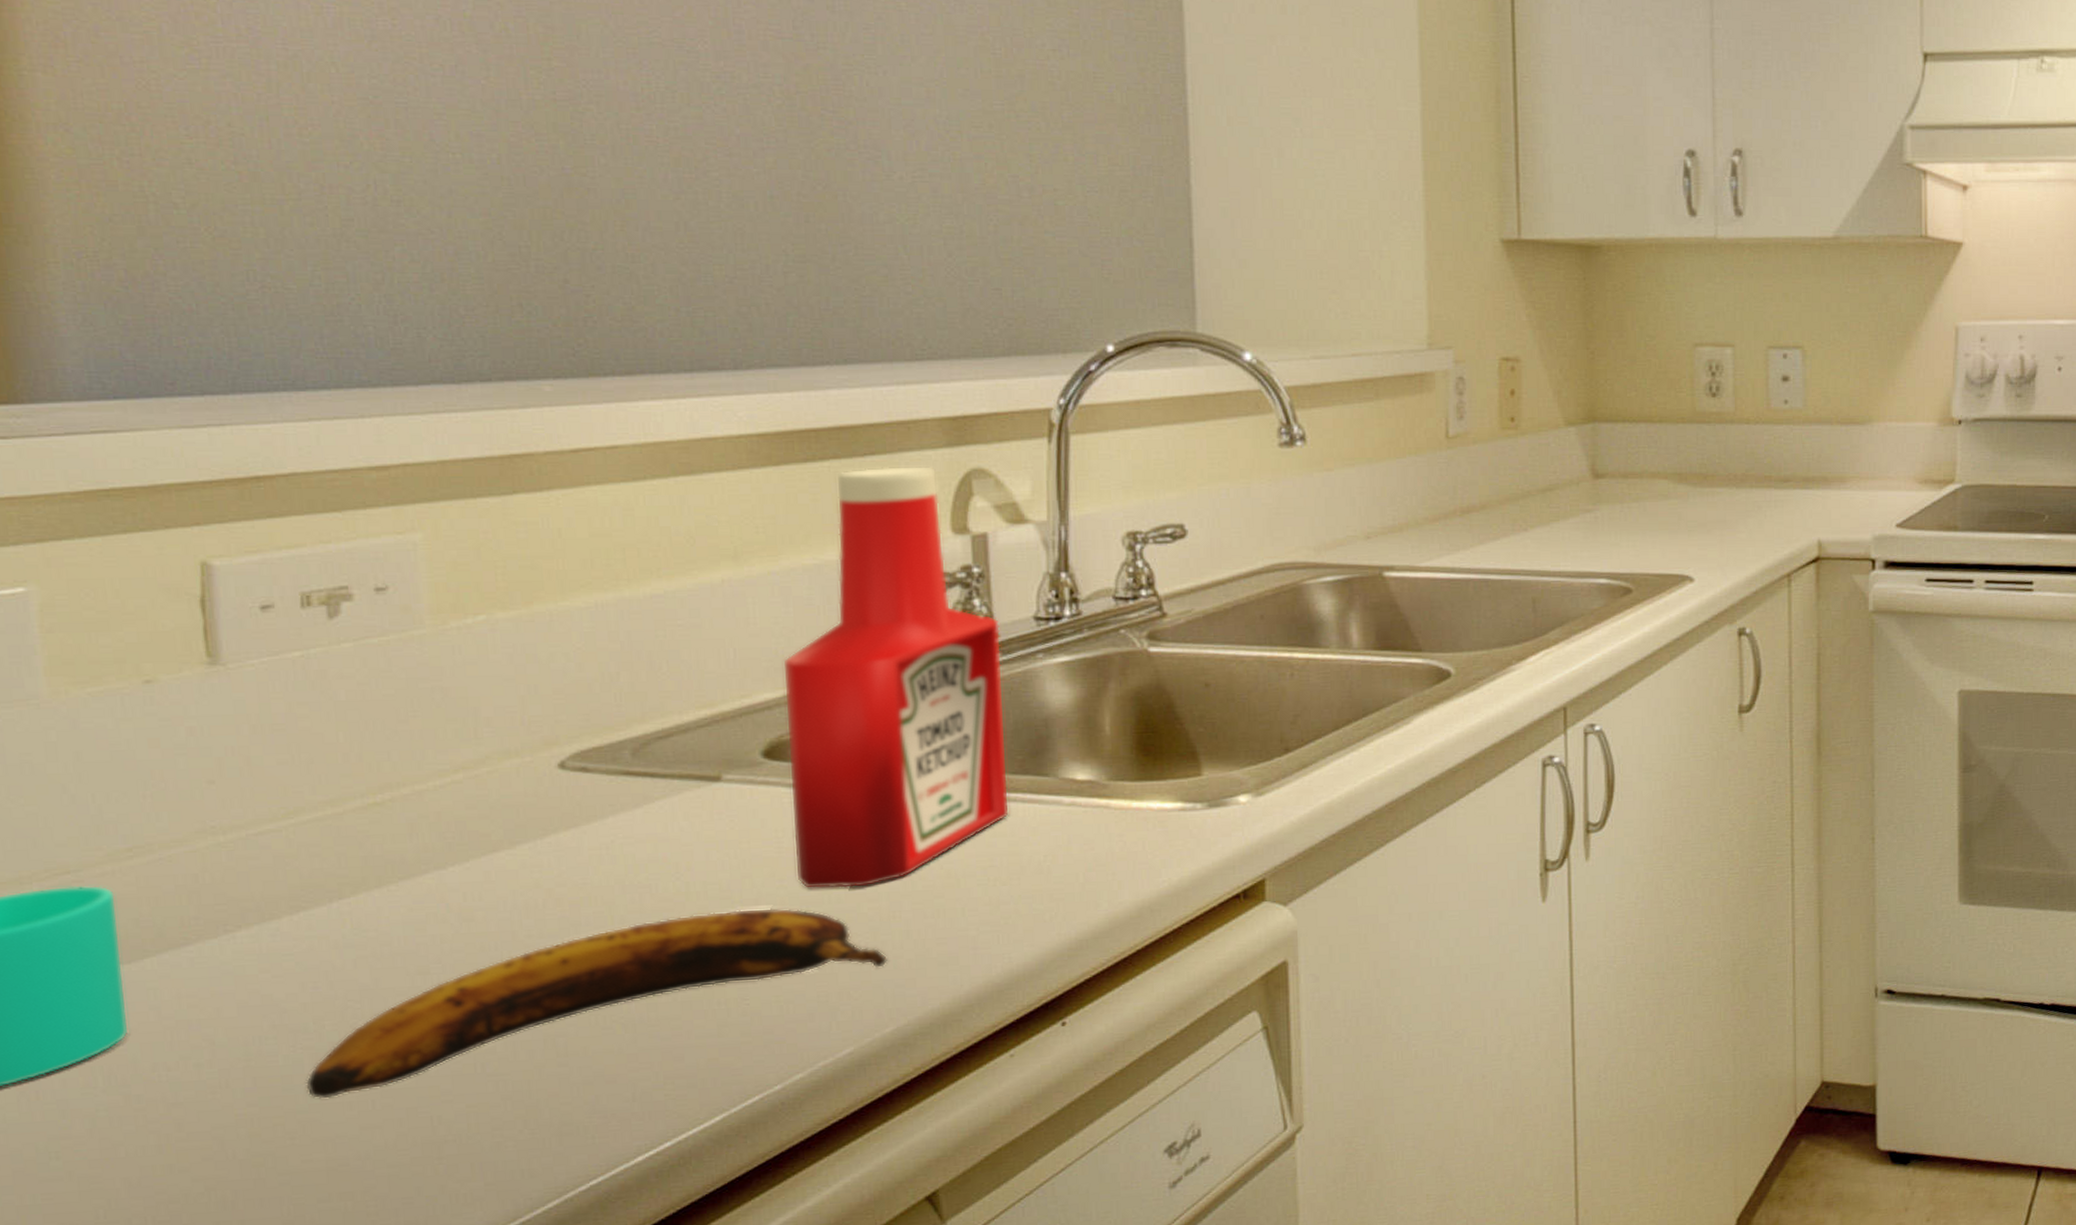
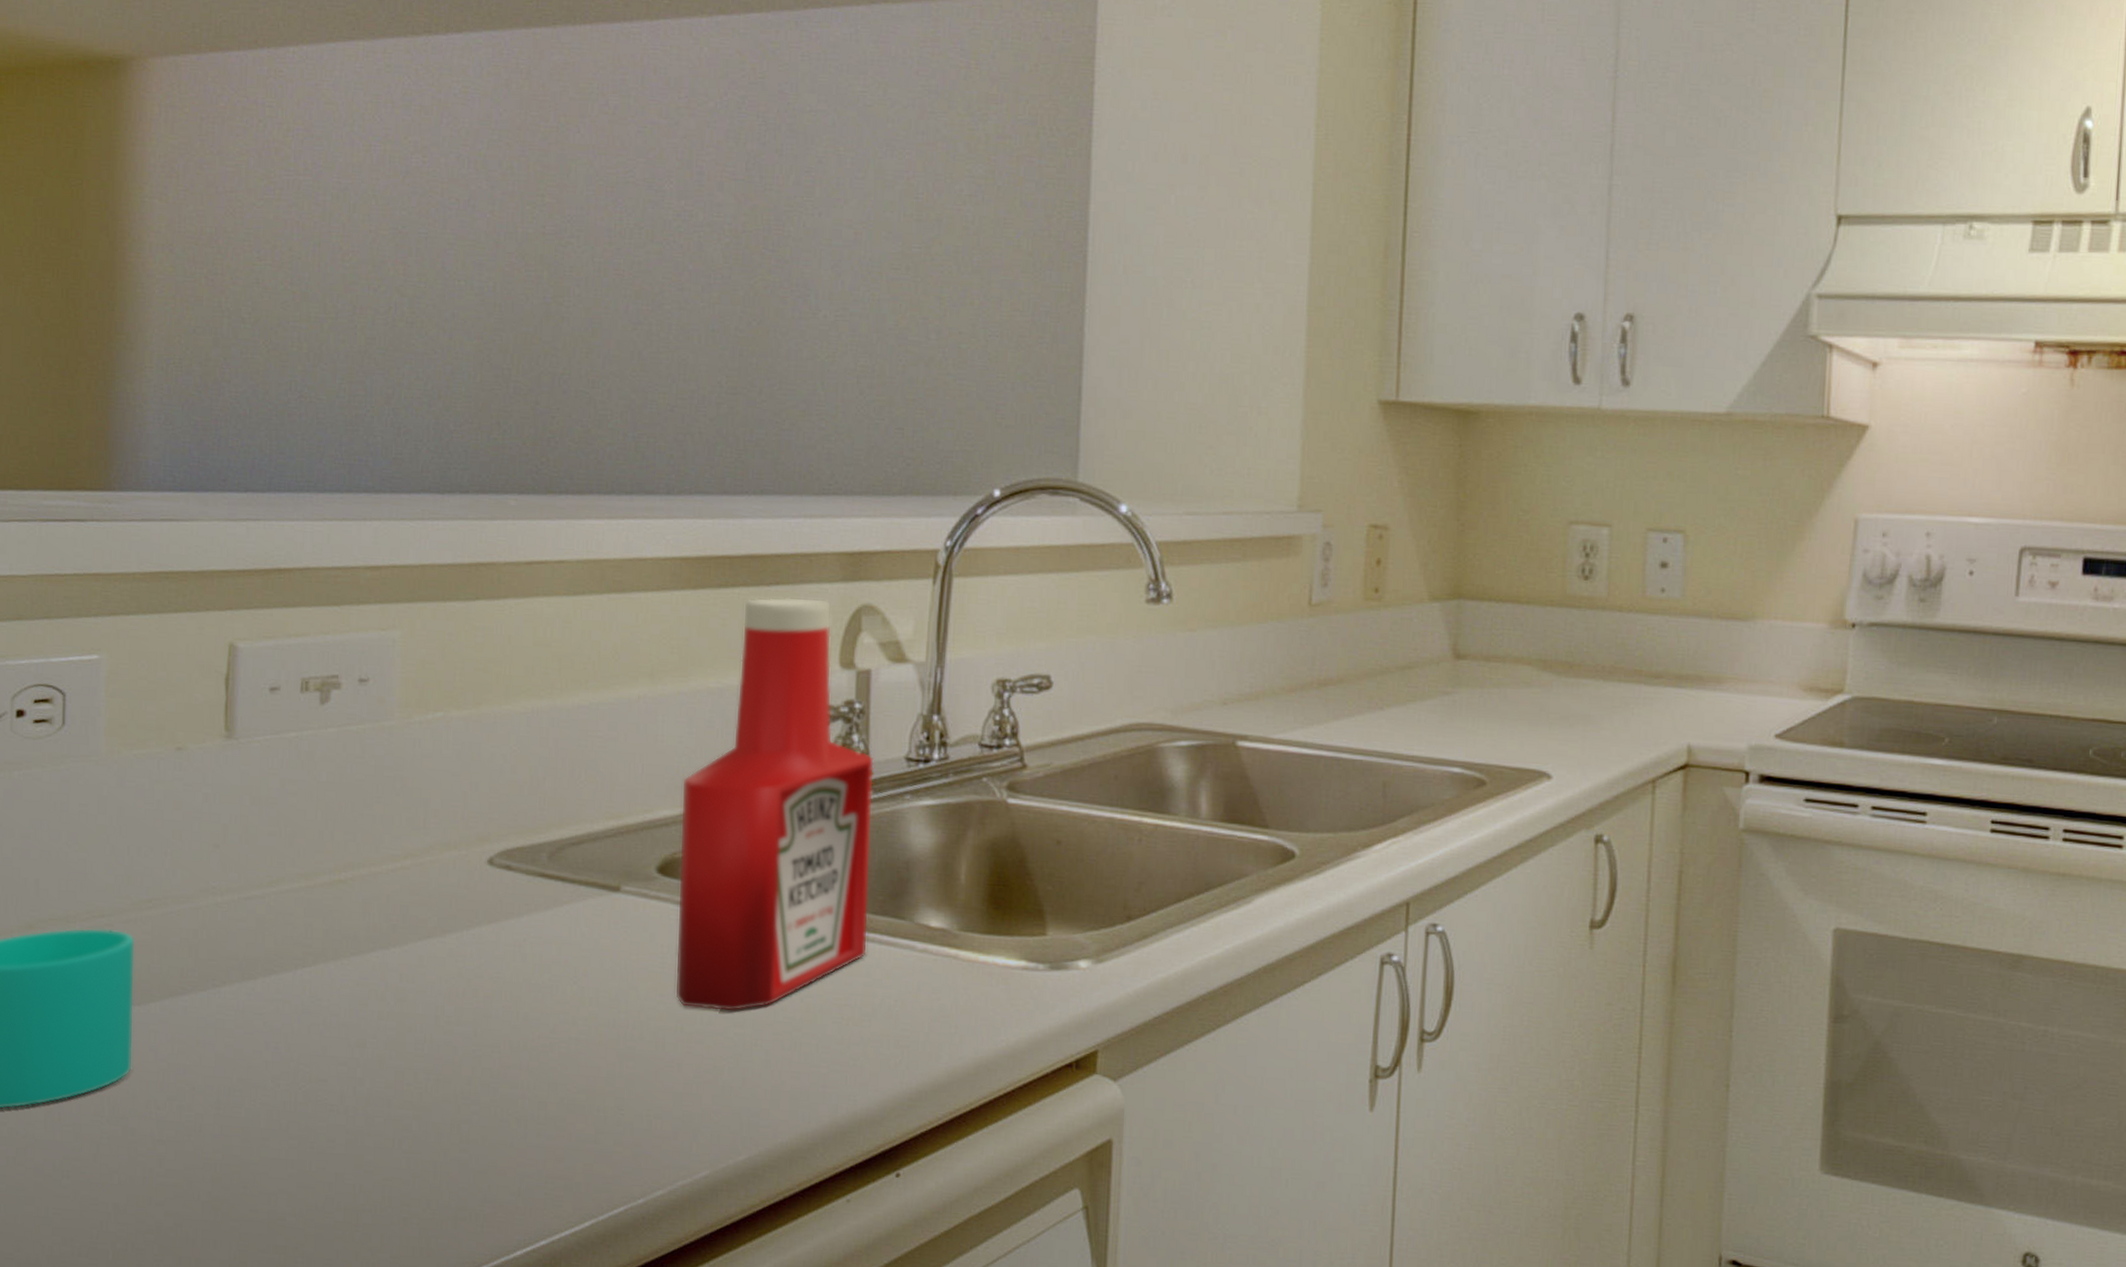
banana: present [306,908,889,1099] -> none [260,1019,748,1155]

